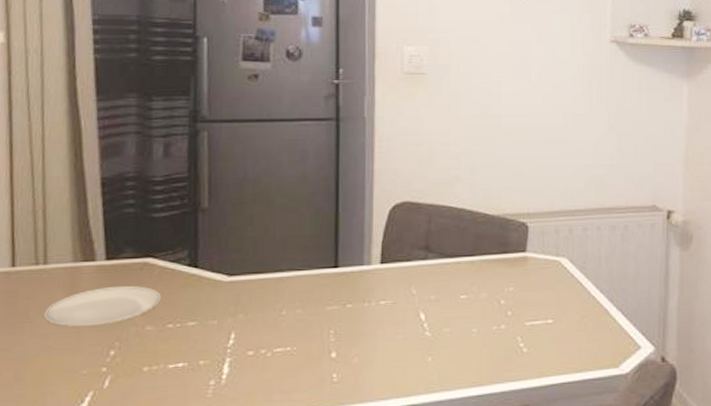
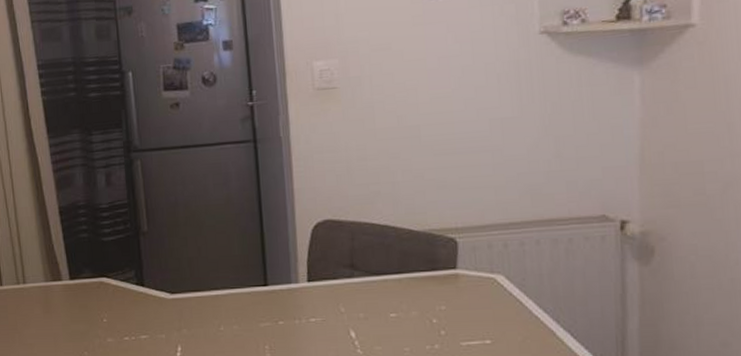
plate: present [44,285,162,327] -> none [28,302,117,338]

